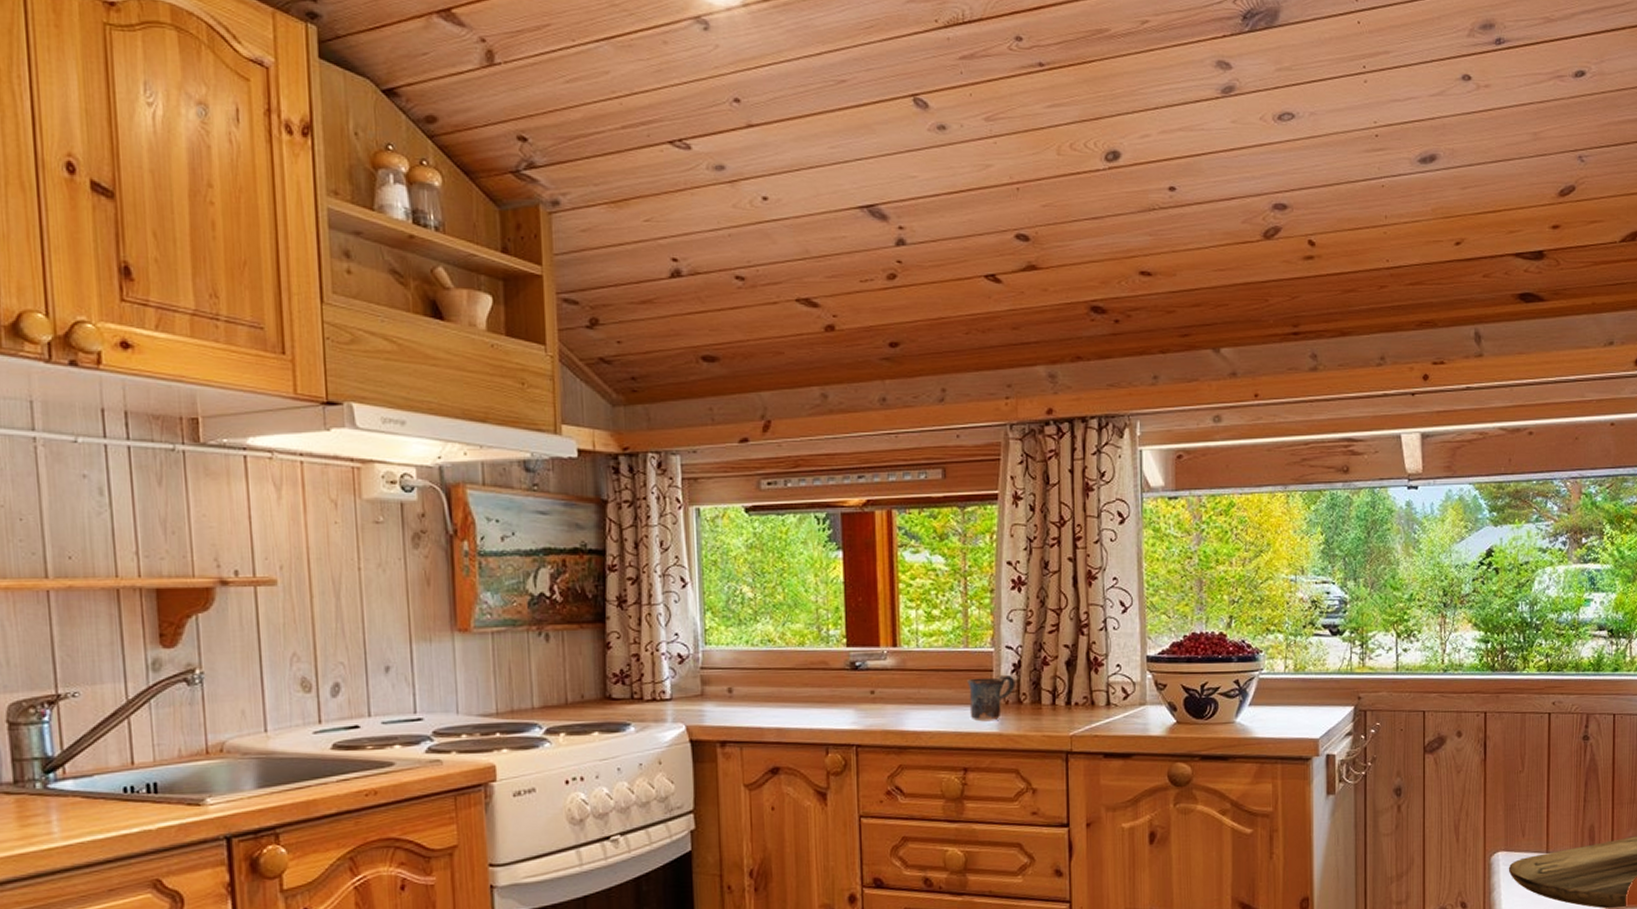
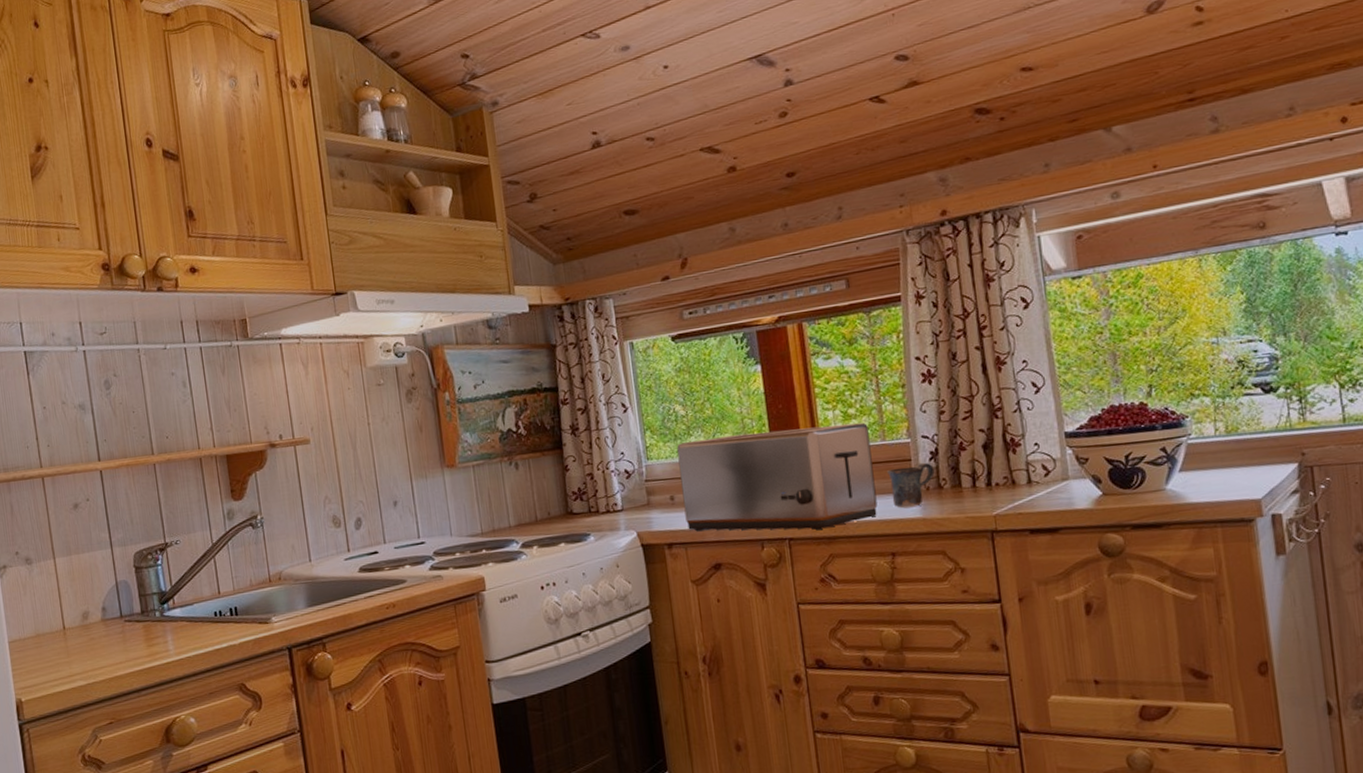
toaster: none [740,625,954,737] -> present [677,422,878,532]

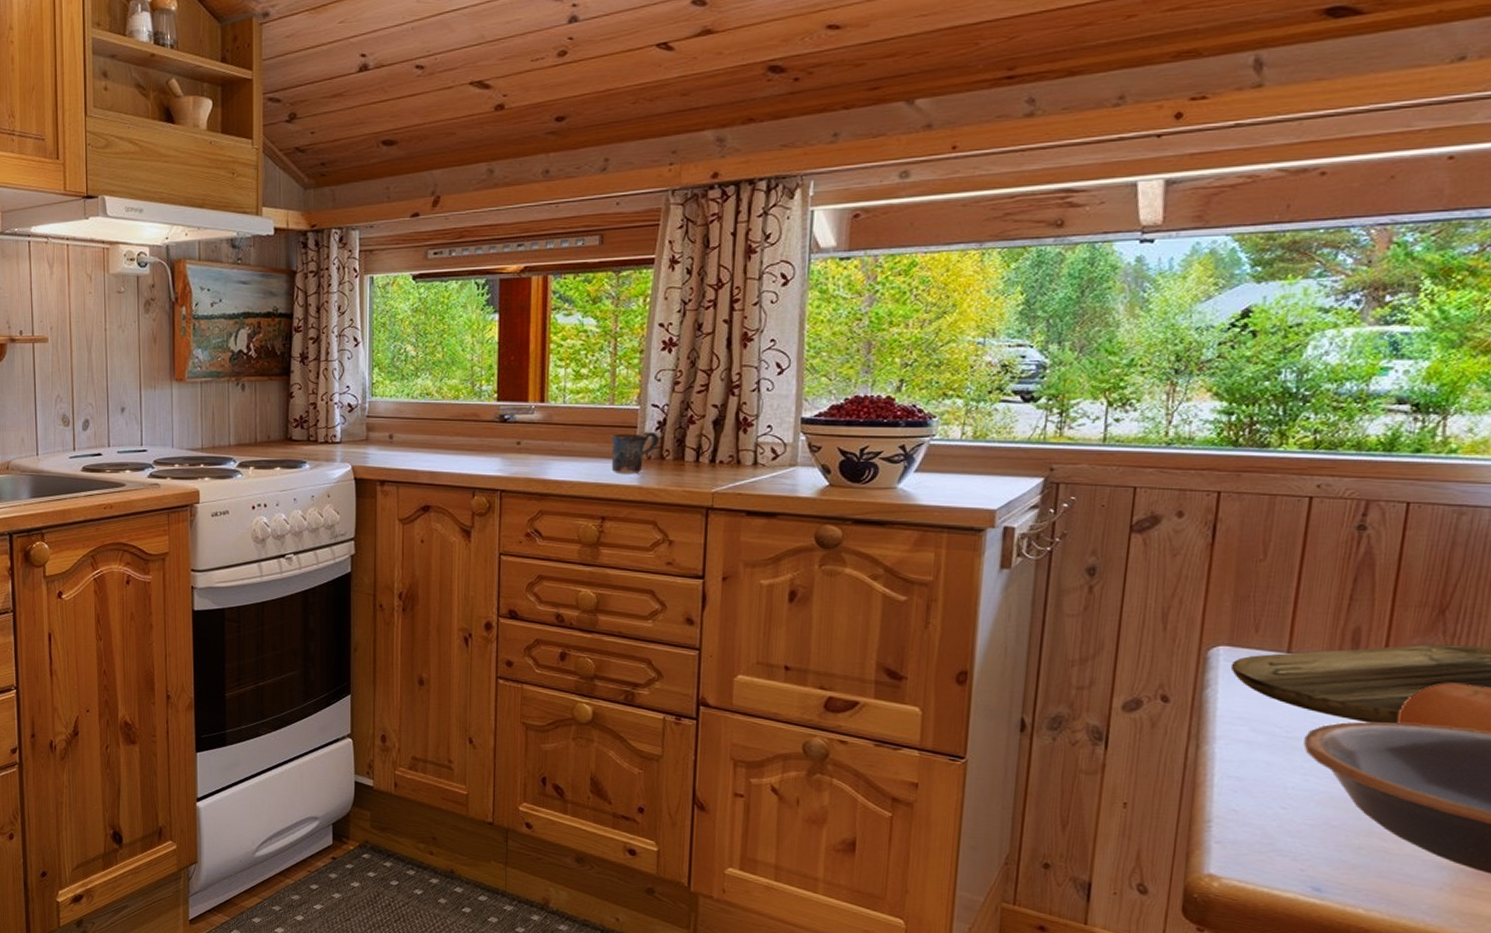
toaster: present [677,422,878,532] -> none [401,382,598,485]

